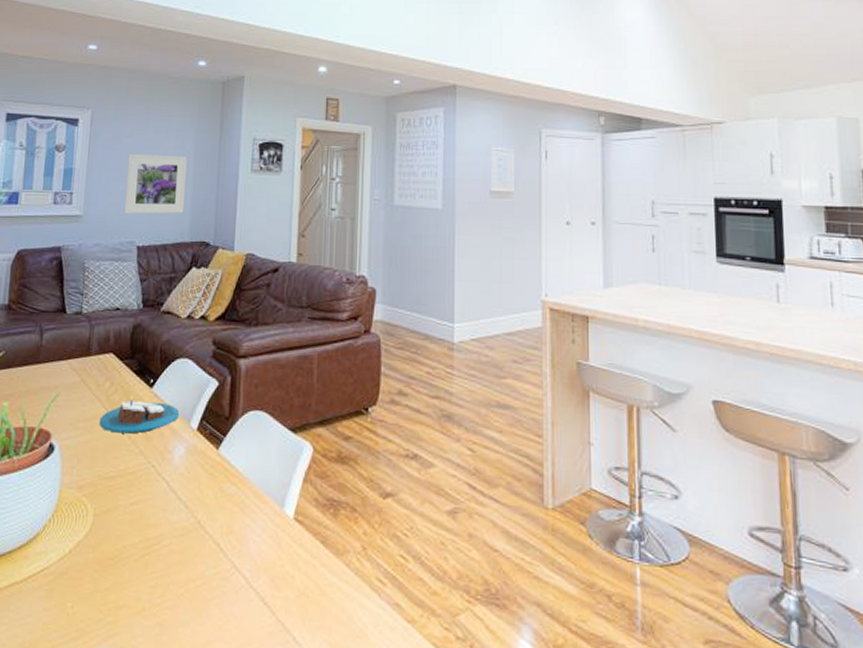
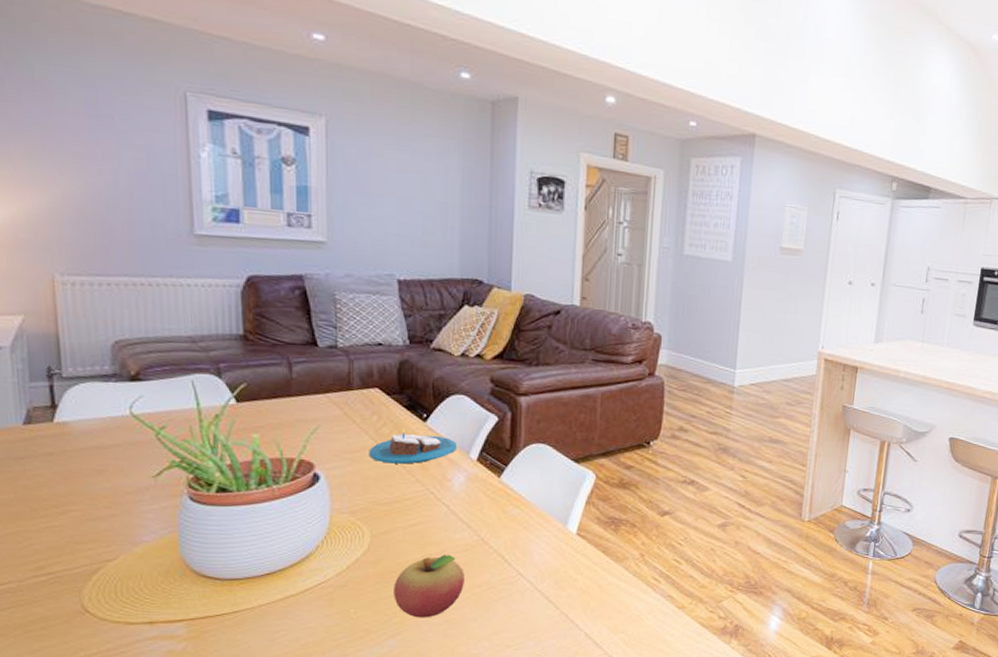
fruit: none [109,539,180,619] -> present [394,554,464,618]
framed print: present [124,154,187,214] -> none [379,176,452,247]

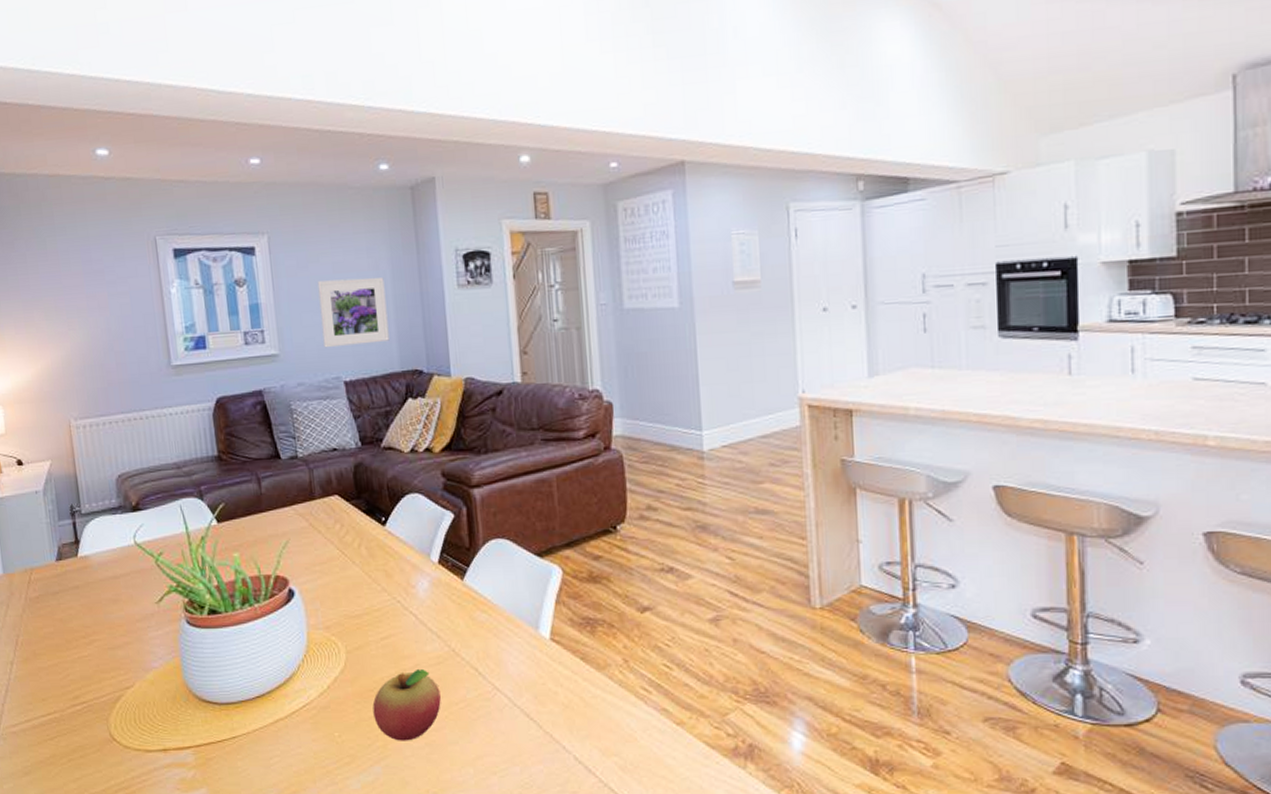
candle: present [369,428,458,464] -> none [335,535,418,573]
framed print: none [379,176,452,247] -> present [317,277,390,348]

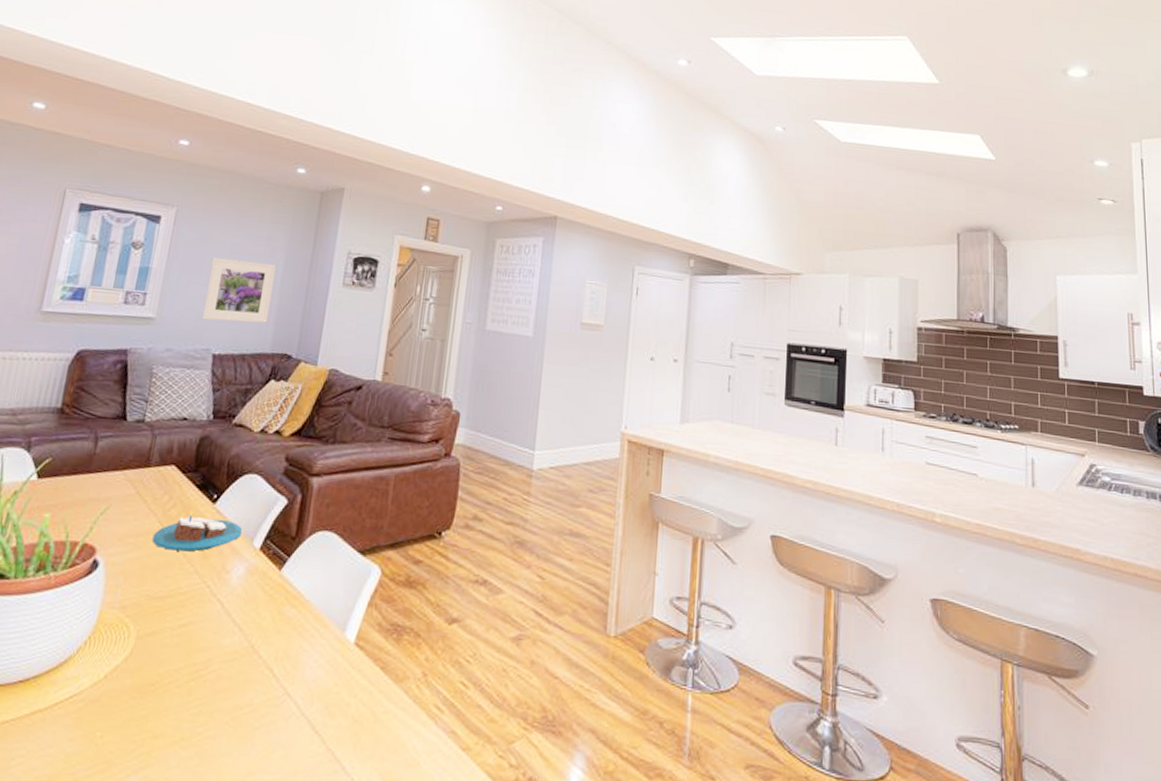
candle: none [335,535,418,573] -> present [152,510,243,552]
fruit: present [372,668,441,741] -> none [146,663,227,749]

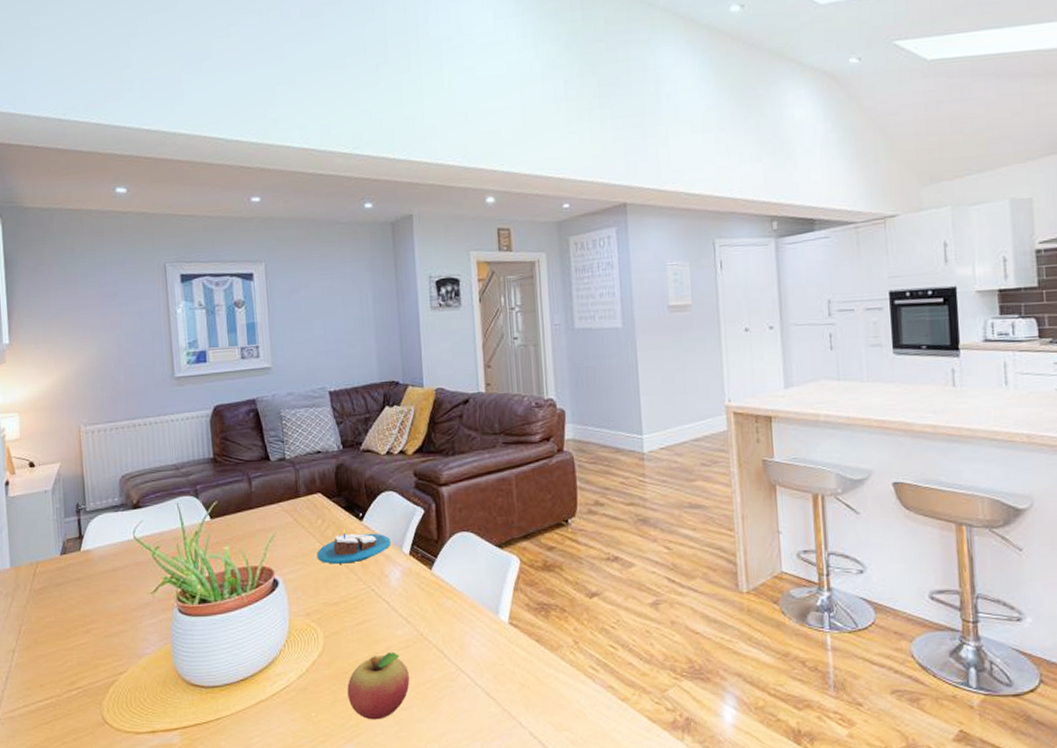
fruit: none [146,663,227,749] -> present [347,651,410,720]
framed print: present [202,258,276,323] -> none [307,300,370,362]

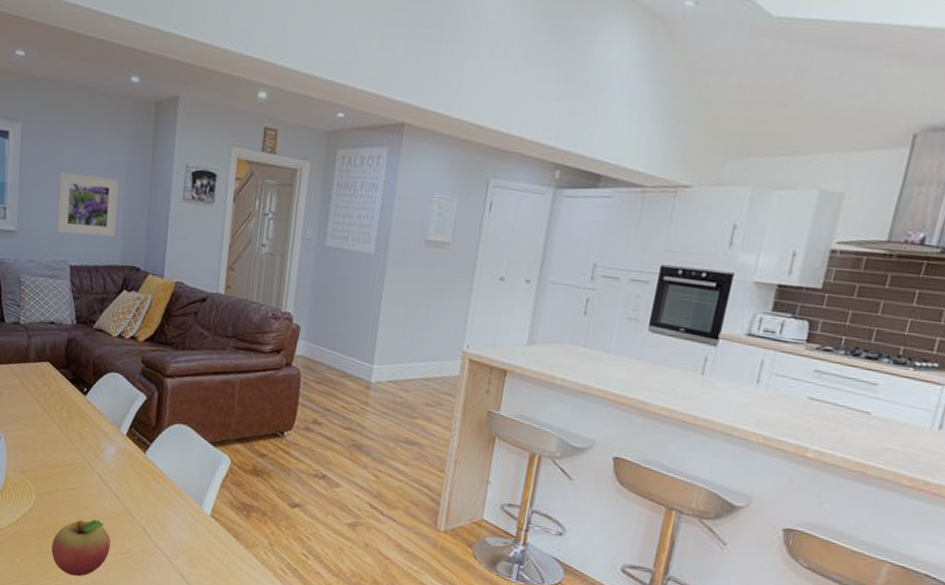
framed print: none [307,300,370,362] -> present [57,172,119,237]
candle: present [317,529,391,564] -> none [39,400,111,433]

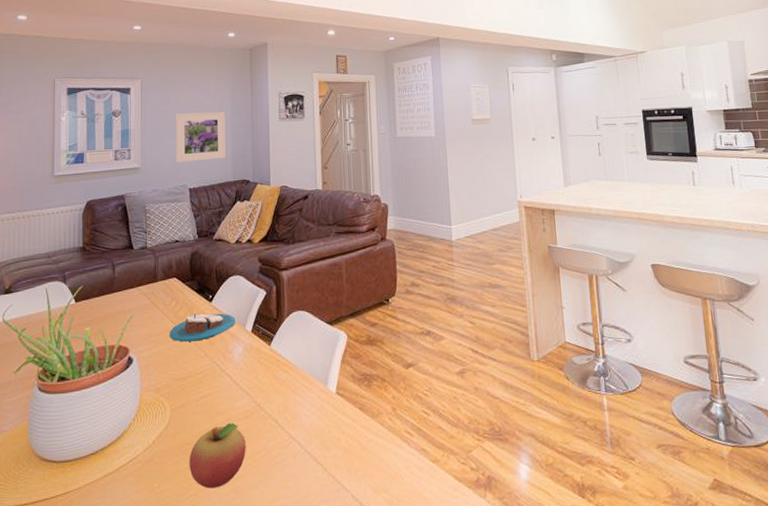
candle: none [39,400,111,433] -> present [169,310,236,342]

